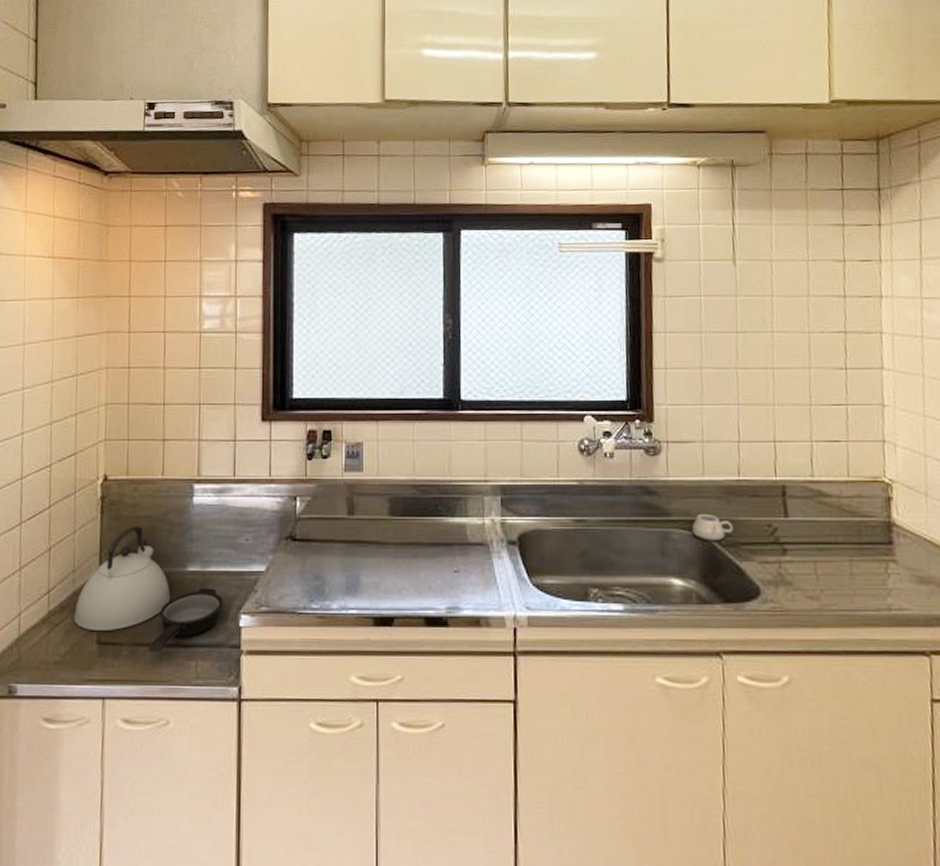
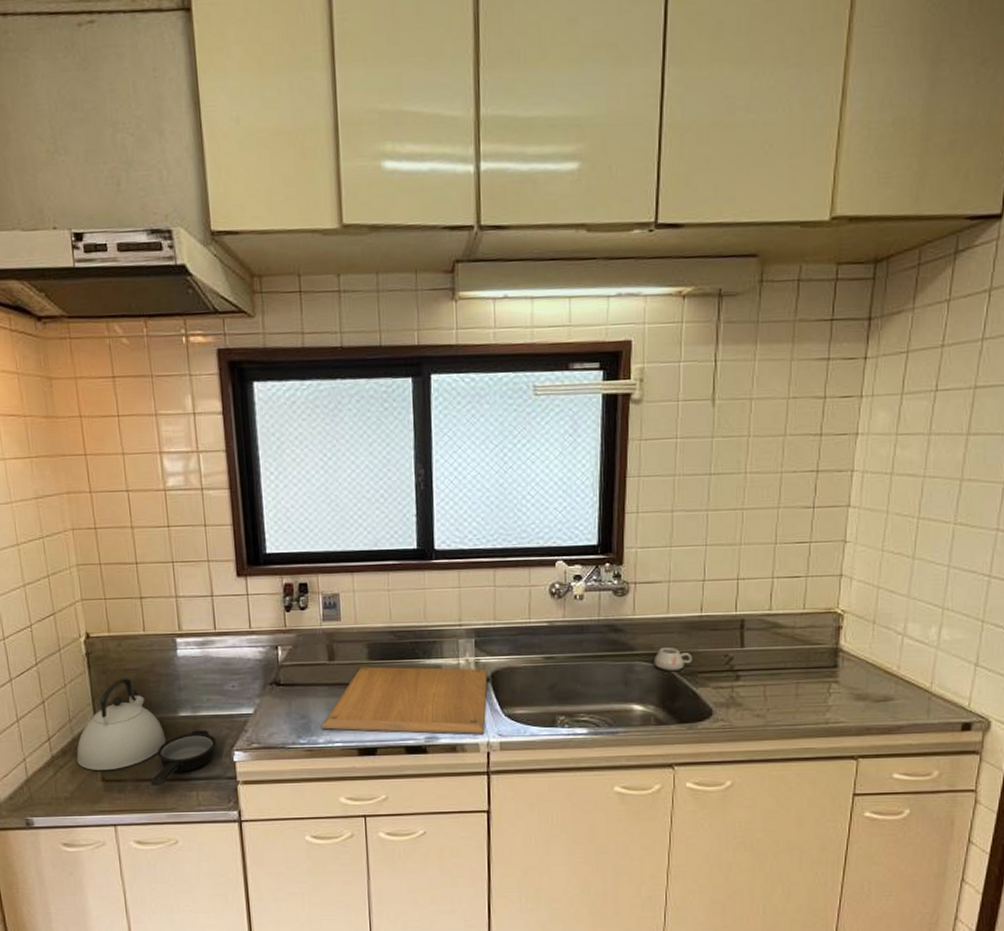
chopping board: none [336,523,514,607] -> present [321,666,488,735]

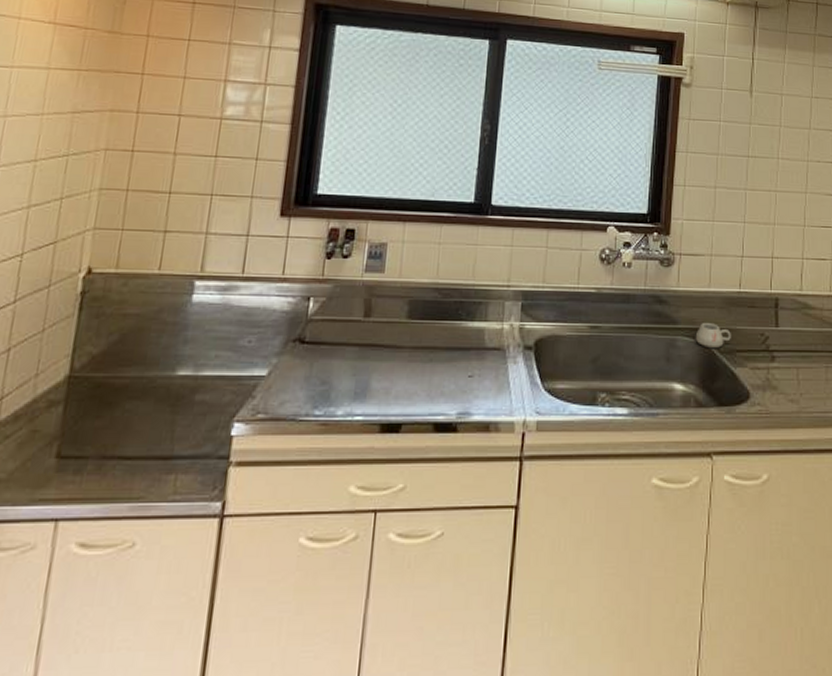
kettle: present [76,678,166,771] -> none [29,324,154,444]
frying pan: present [150,730,217,787] -> none [118,394,216,467]
chopping board: present [321,666,488,735] -> none [342,326,531,412]

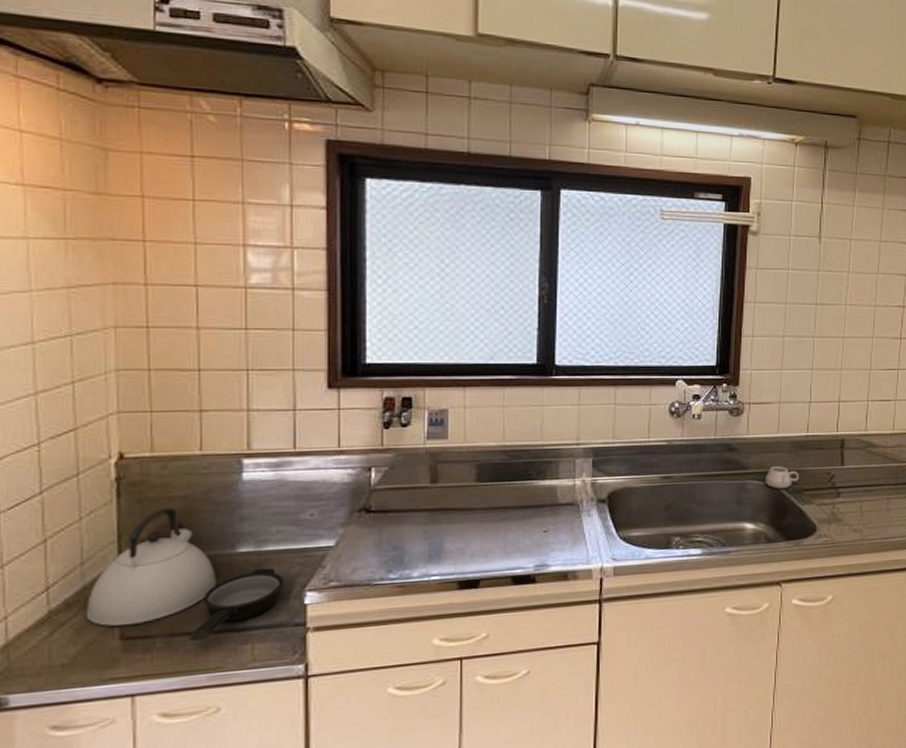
kettle: none [29,324,154,444] -> present [85,507,217,627]
frying pan: none [118,394,216,467] -> present [189,567,285,642]

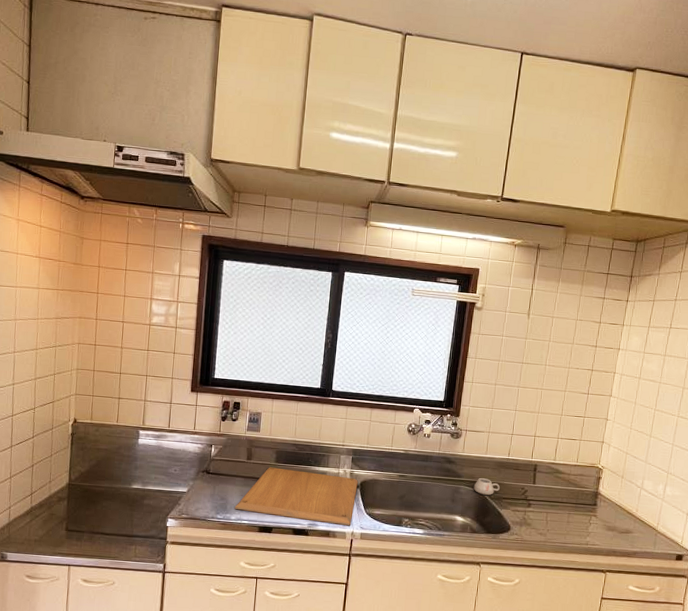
kettle: present [85,507,217,627] -> none [49,455,120,523]
frying pan: present [189,567,285,642] -> none [101,499,157,540]
chopping board: none [416,489,604,562] -> present [234,467,358,526]

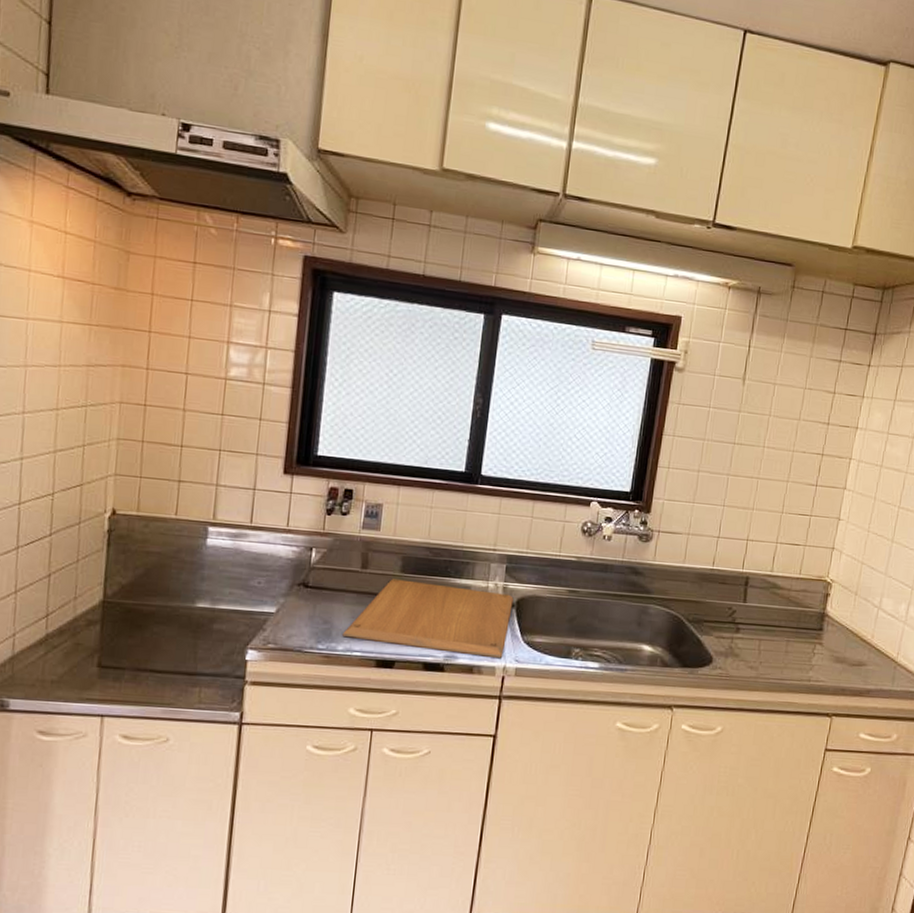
cup: present [473,478,500,496] -> none [666,594,701,618]

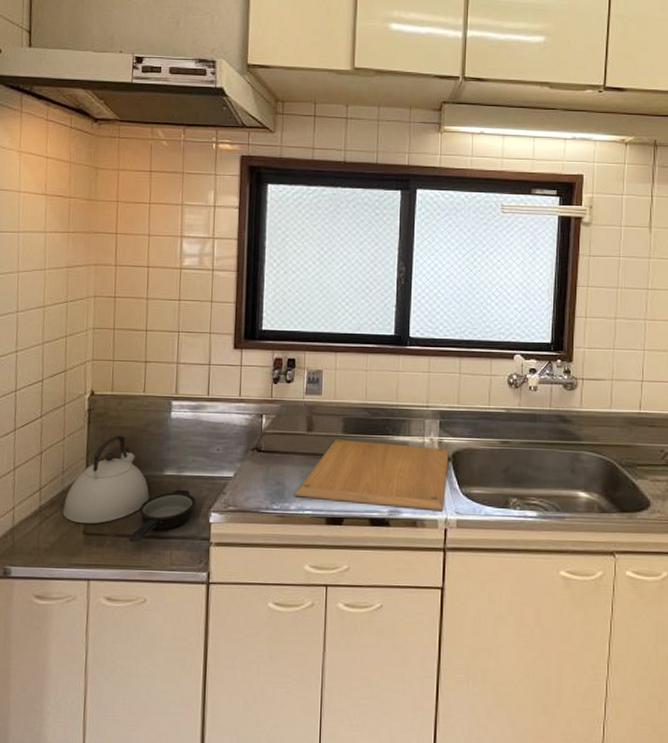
kettle: none [73,560,178,657] -> present [62,435,150,524]
frying pan: none [150,623,232,679] -> present [128,489,196,543]

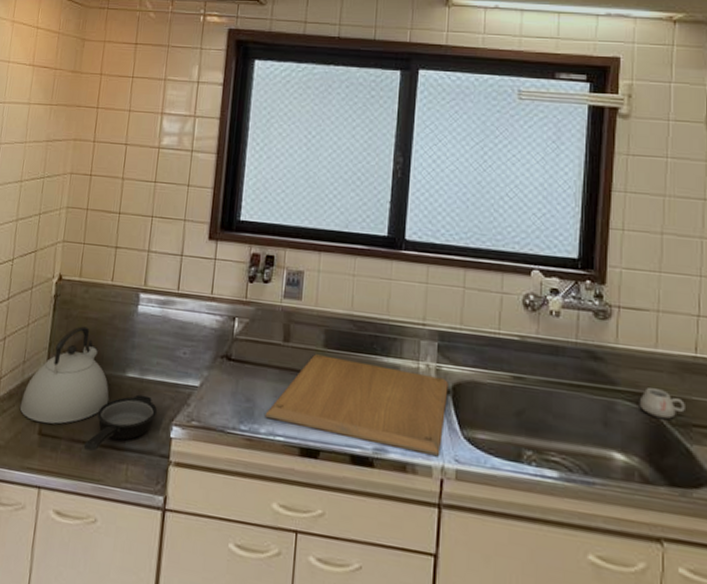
cup: none [598,440,632,463] -> present [639,388,685,420]

